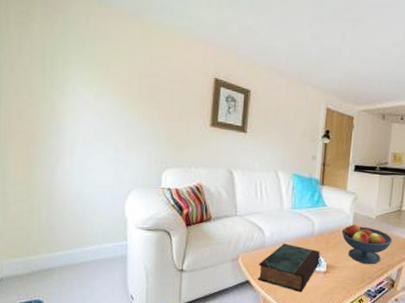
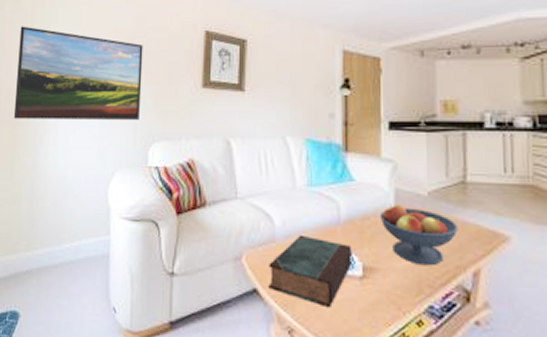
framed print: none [26,50,157,150] -> present [13,26,143,121]

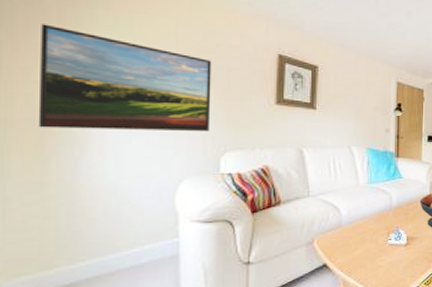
book: present [268,234,352,308] -> none [336,219,400,269]

